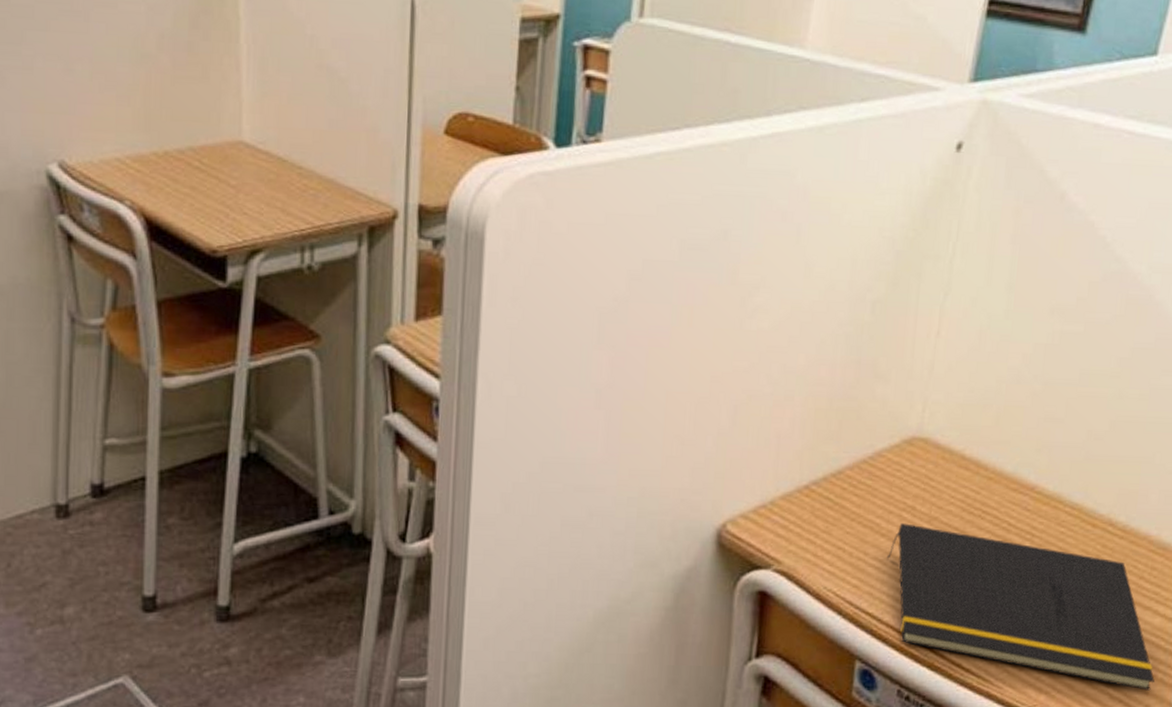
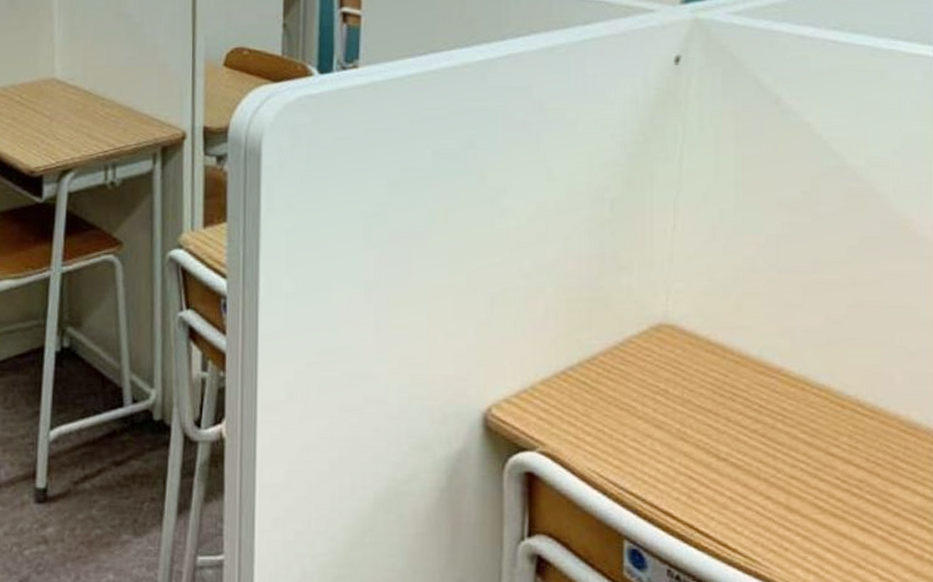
notepad: present [886,523,1155,691] -> none [645,406,922,571]

